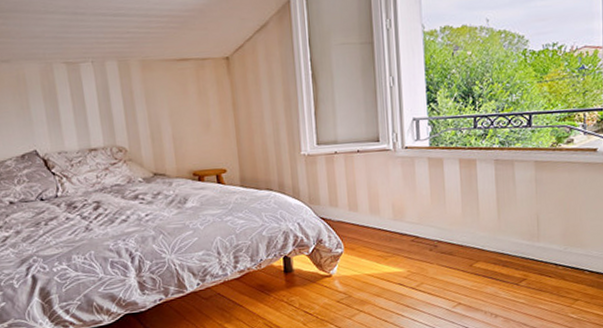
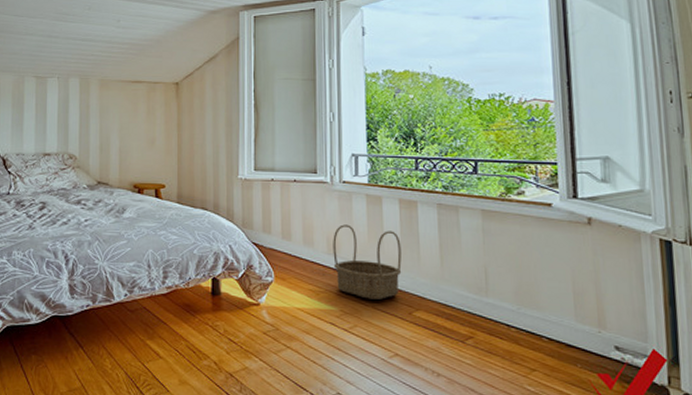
basket: none [398,189,463,258] -> present [333,224,402,299]

